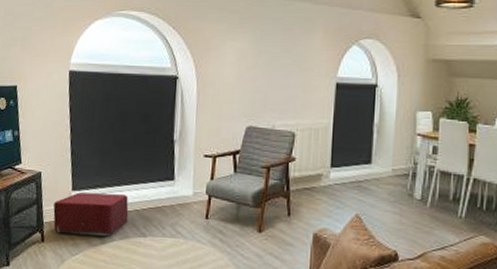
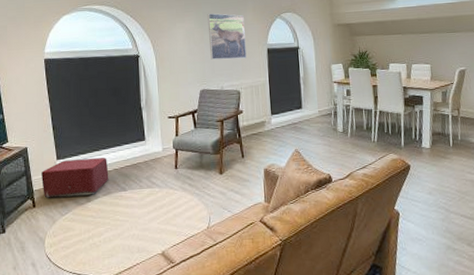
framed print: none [263,31,311,93] -> present [207,13,247,60]

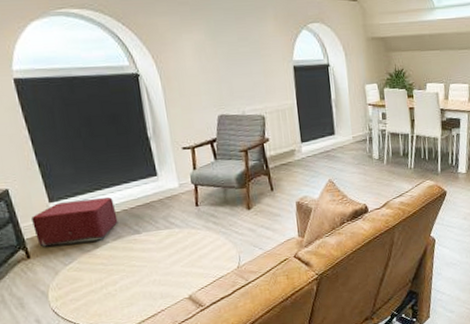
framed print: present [207,13,247,60] -> none [219,21,270,79]

